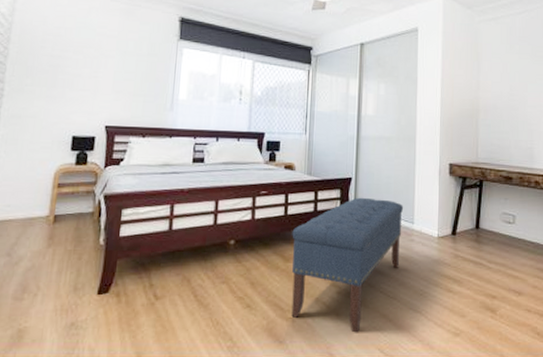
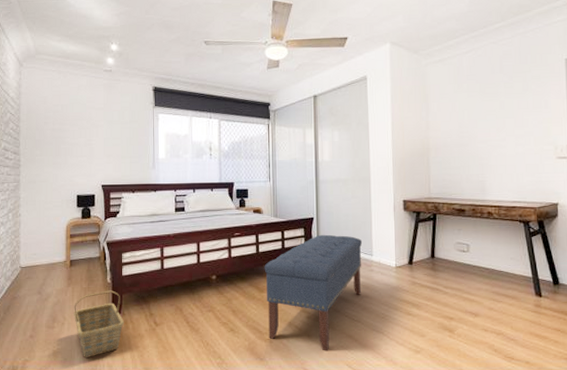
basket: none [51,254,117,340] -> present [74,290,125,358]

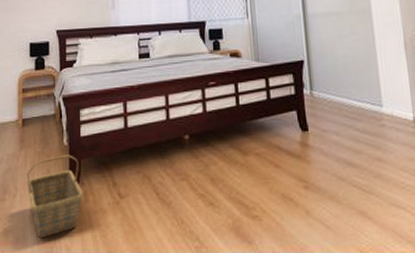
bench: present [264,234,362,351] -> none [246,80,371,233]

